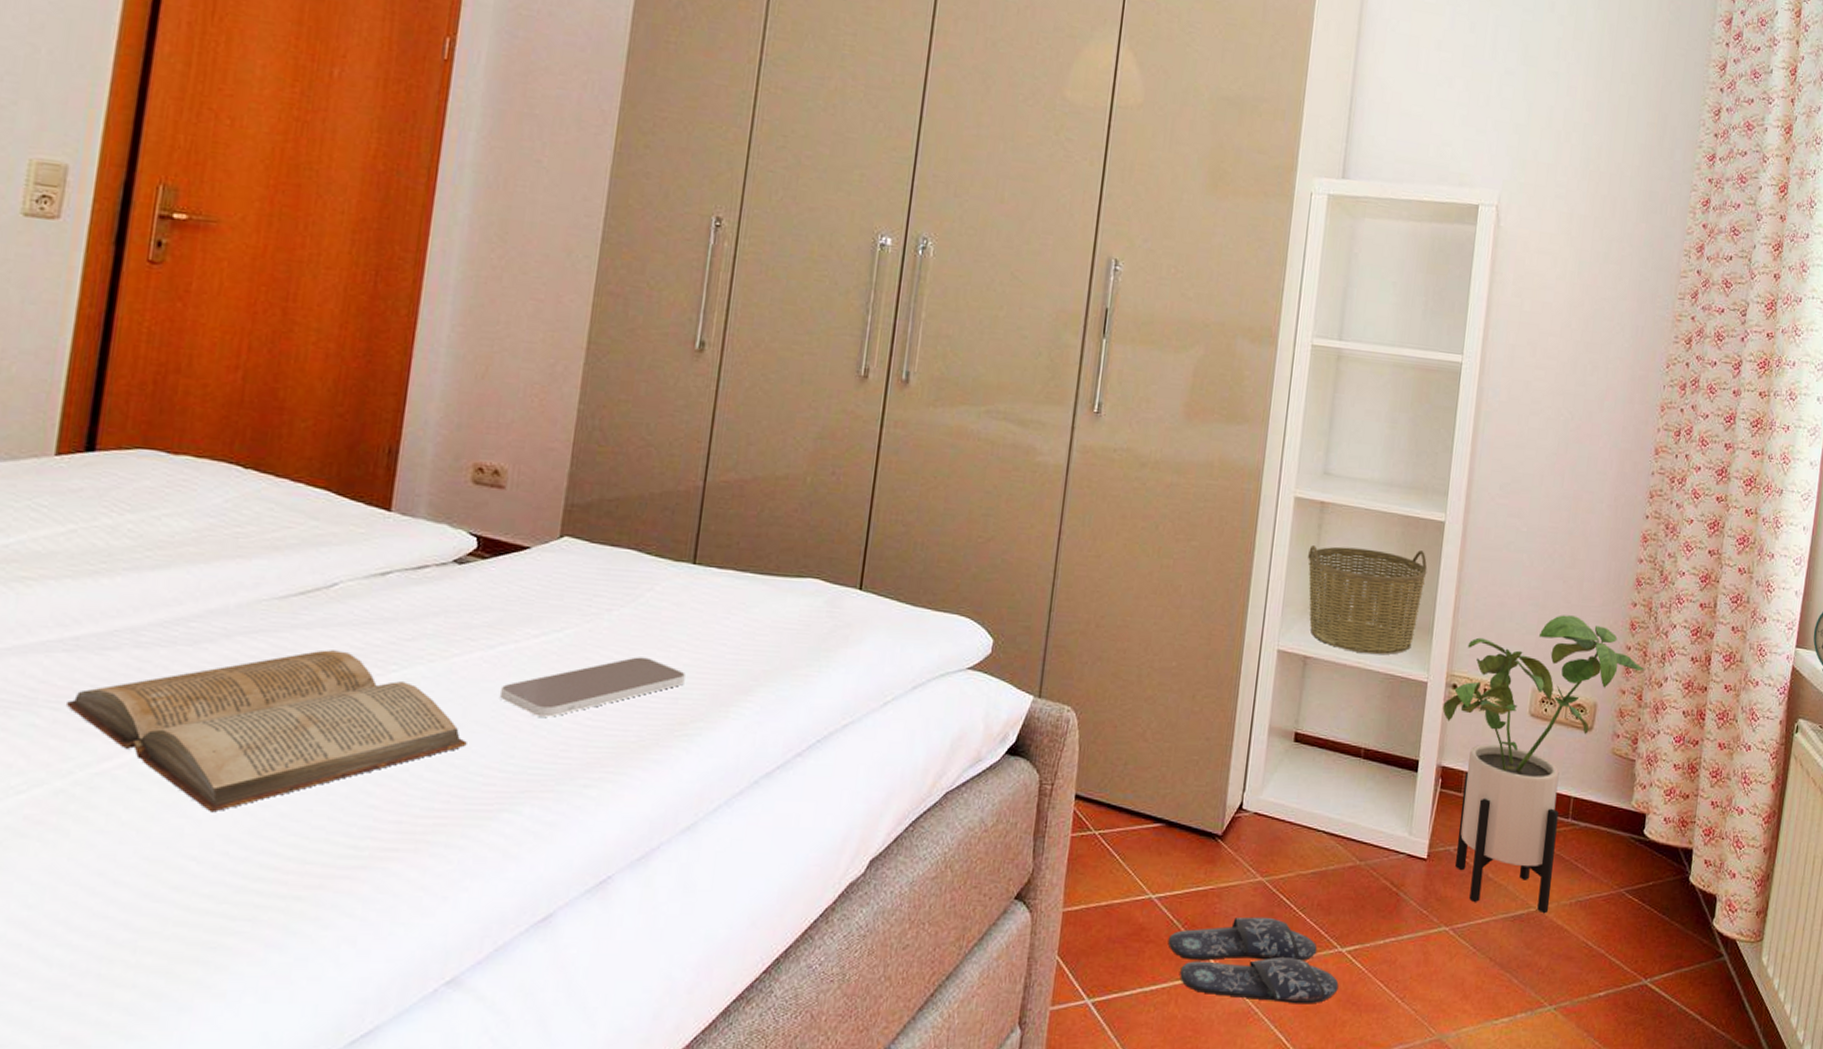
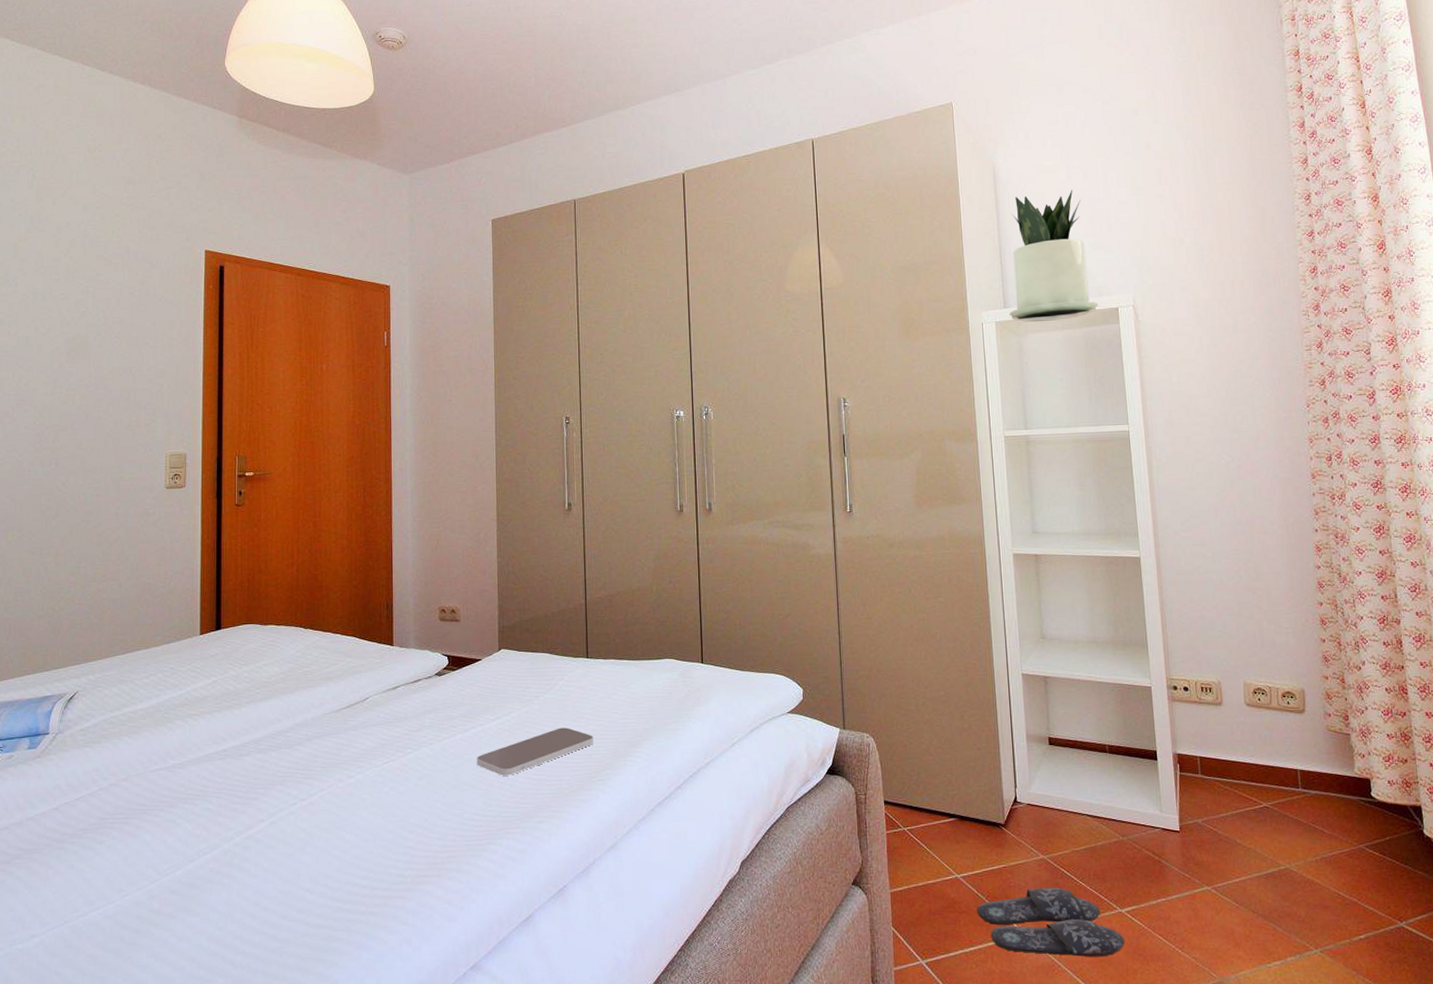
book: present [67,649,467,813] -> none [225,742,461,859]
basket: present [1308,545,1428,655] -> none [1032,582,1133,670]
planter: none [1346,36,1461,209] -> present [1008,190,1099,322]
house plant: present [1442,615,1646,914] -> none [1168,619,1343,871]

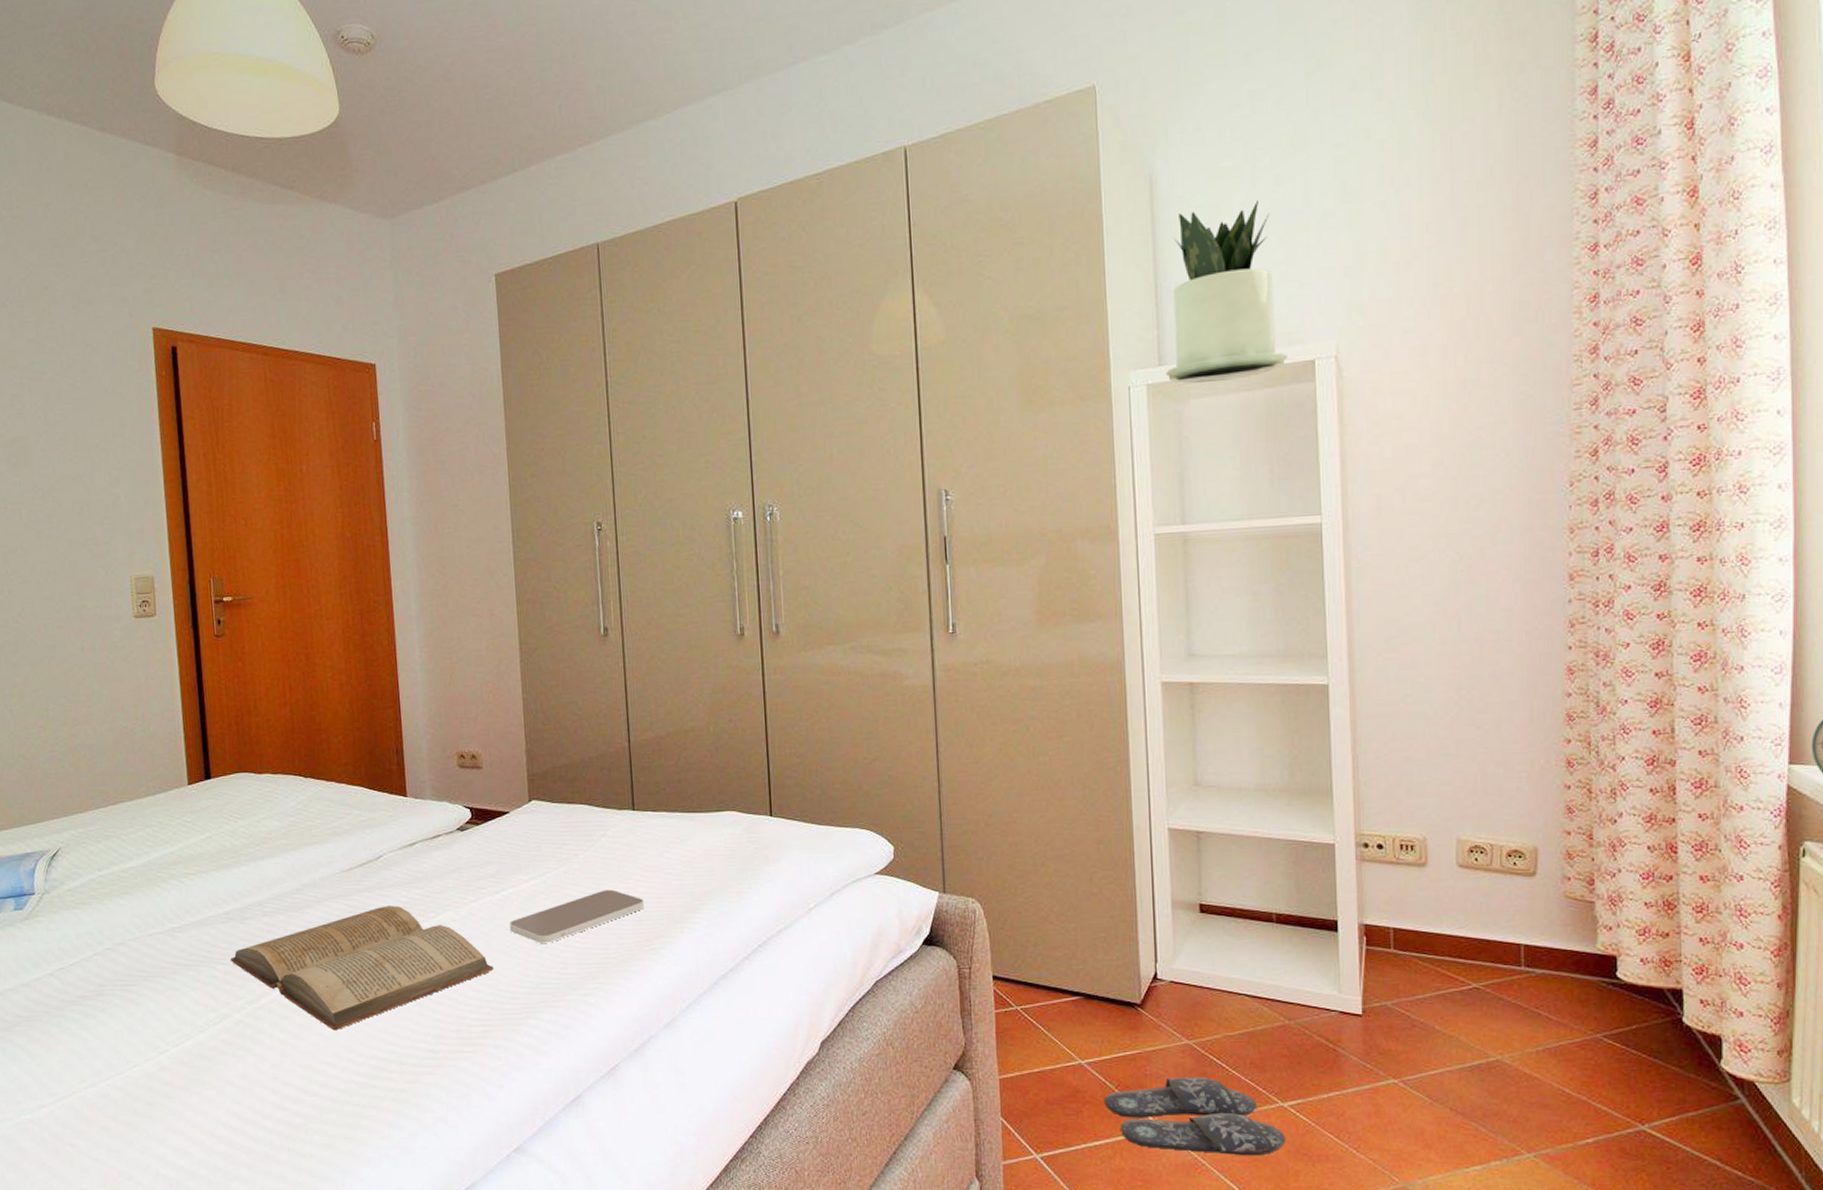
book: none [225,742,461,859] -> present [231,905,494,1031]

